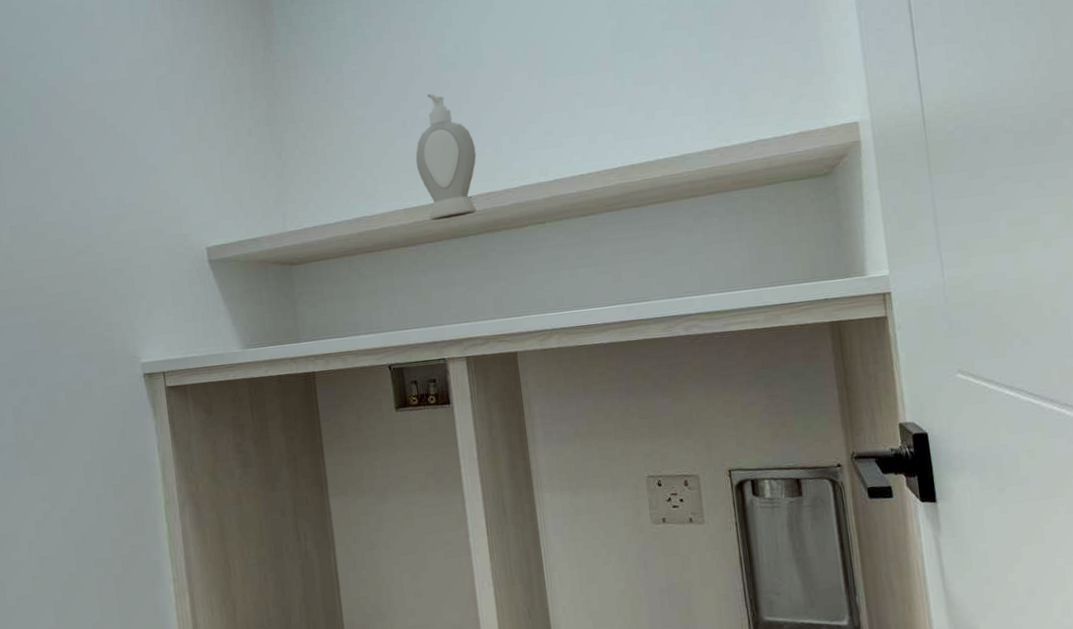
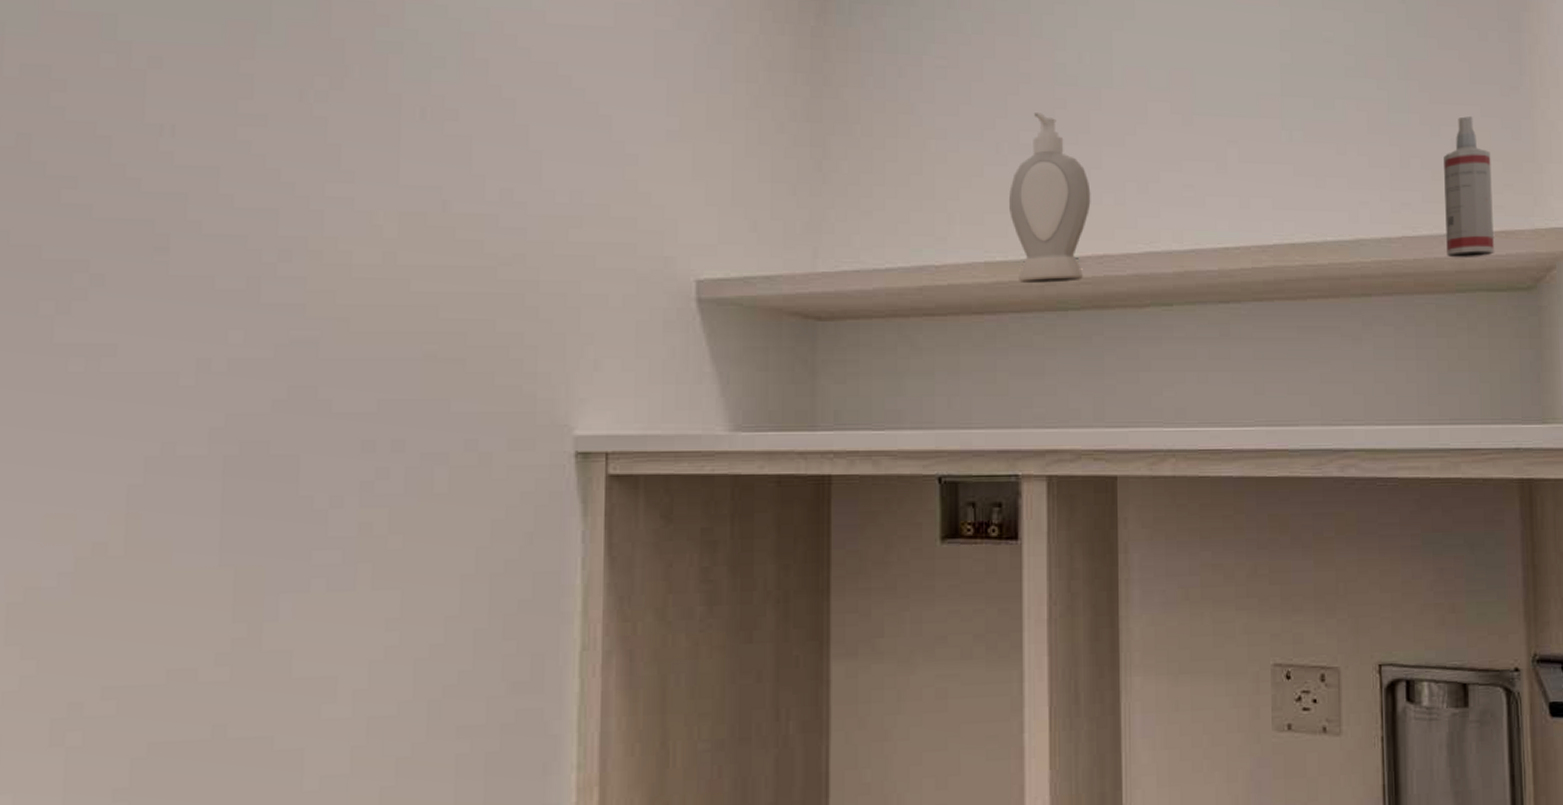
spray bottle: none [747,46,795,159] -> present [1444,116,1494,258]

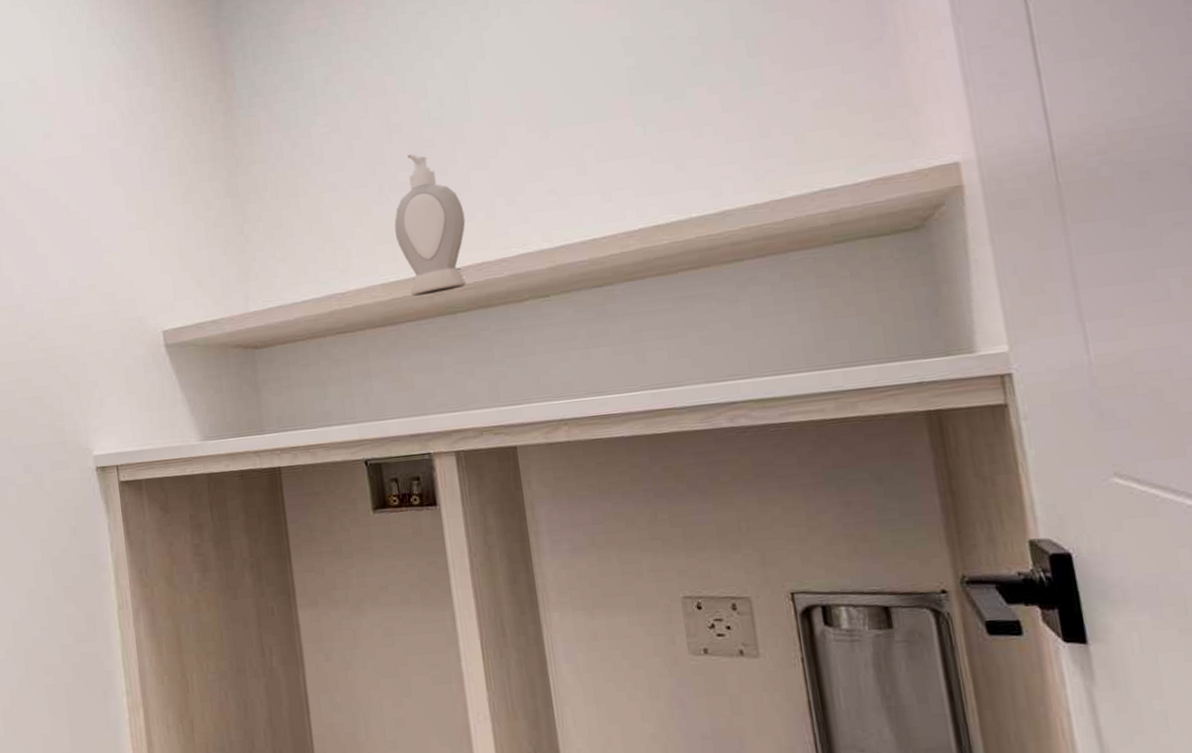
spray bottle: present [1444,116,1494,258] -> none [805,76,872,213]

